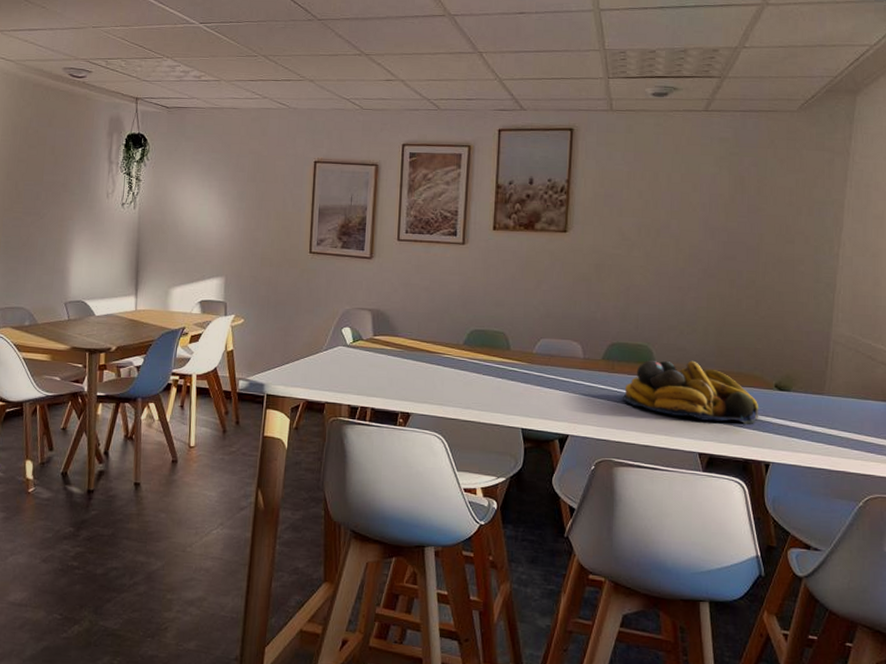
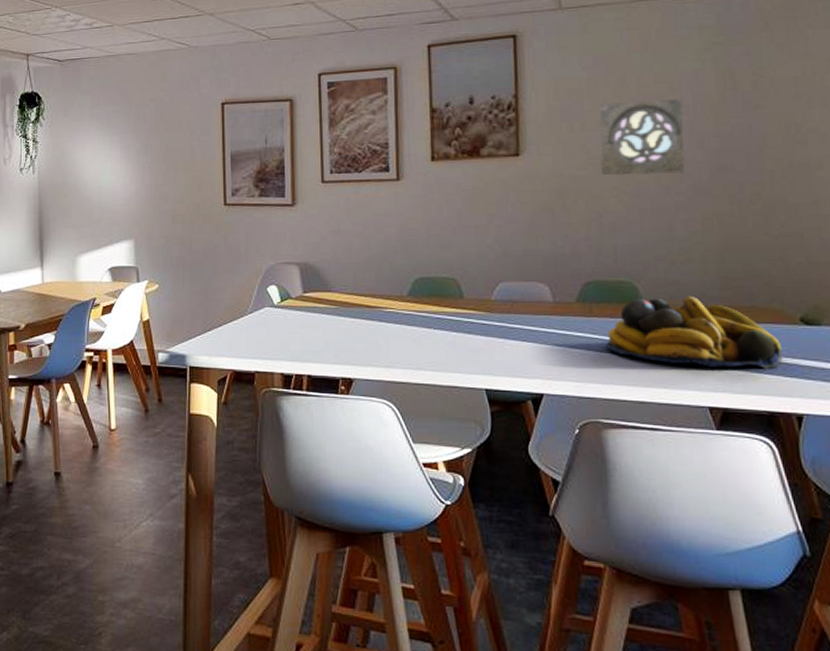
wall ornament: none [632,195,702,259] -> present [599,98,685,176]

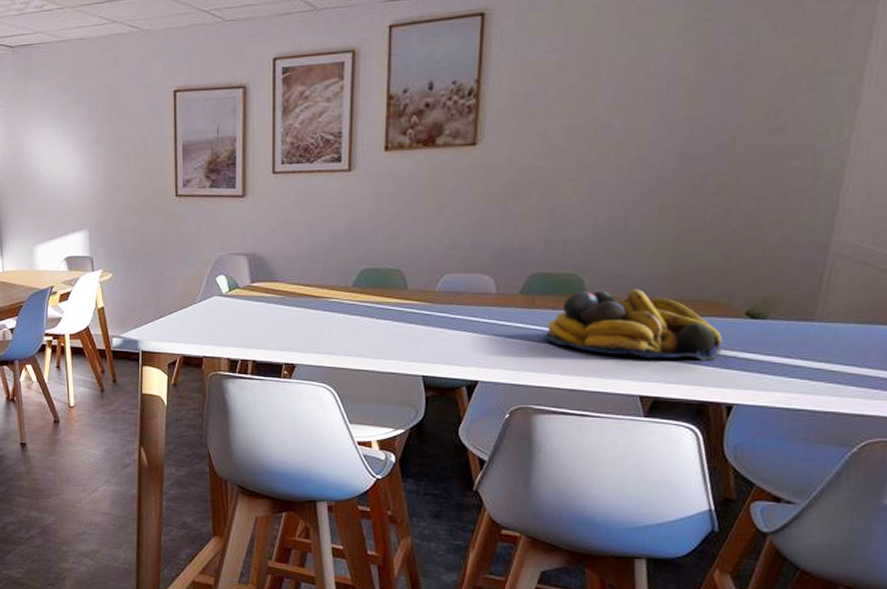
wall ornament: present [599,98,685,176] -> none [560,82,657,166]

